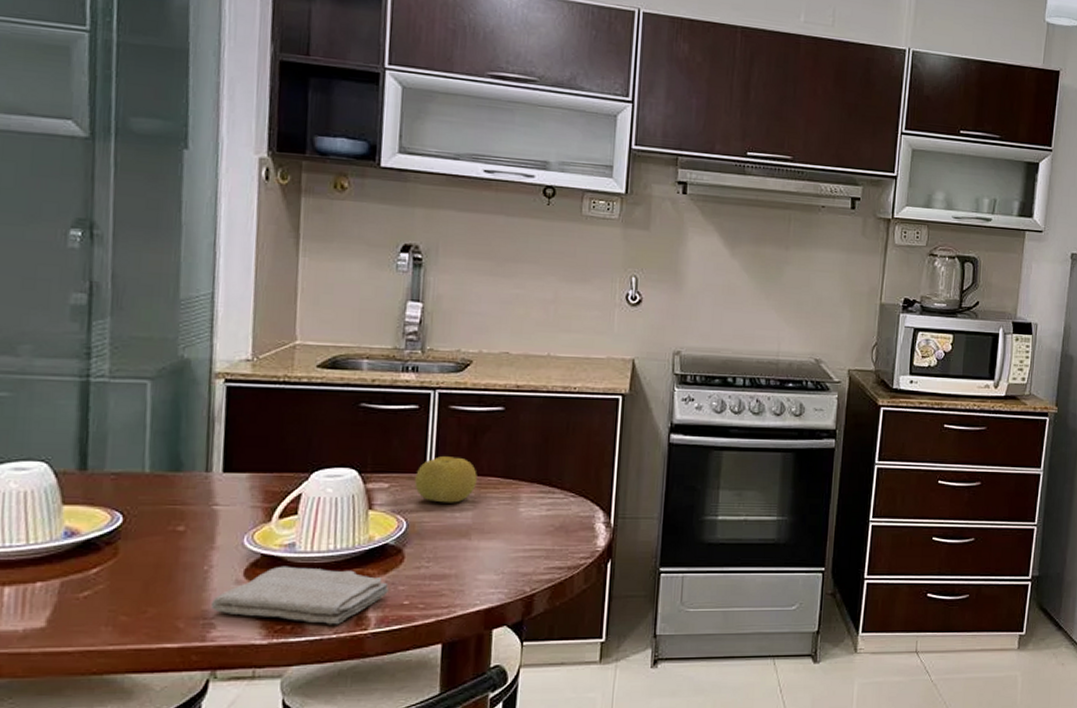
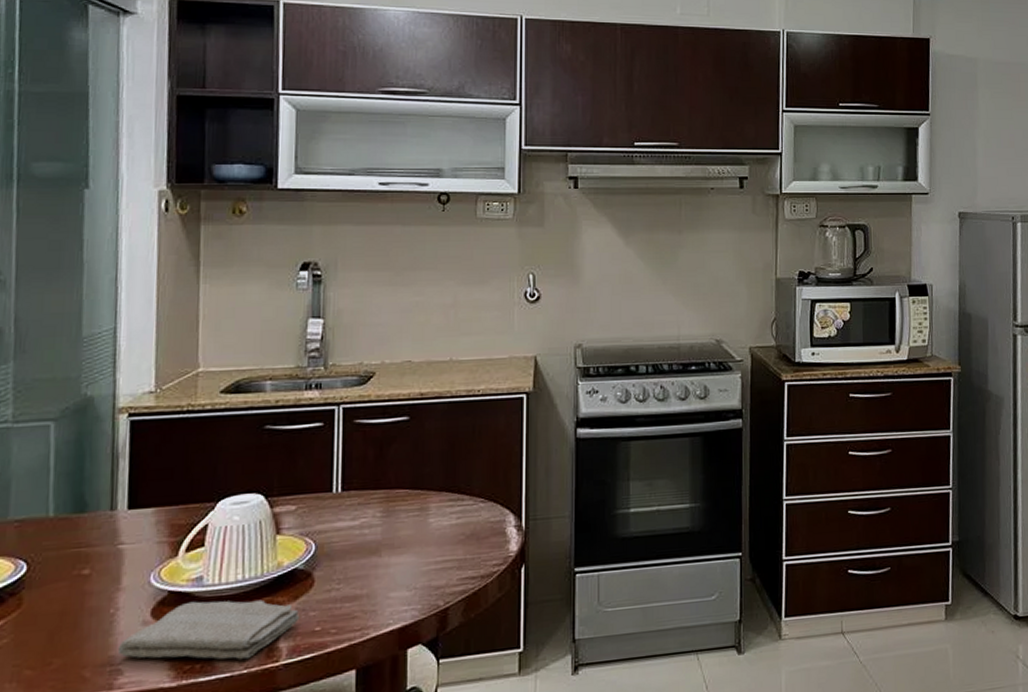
fruit: present [415,456,477,503] -> none [322,471,385,521]

